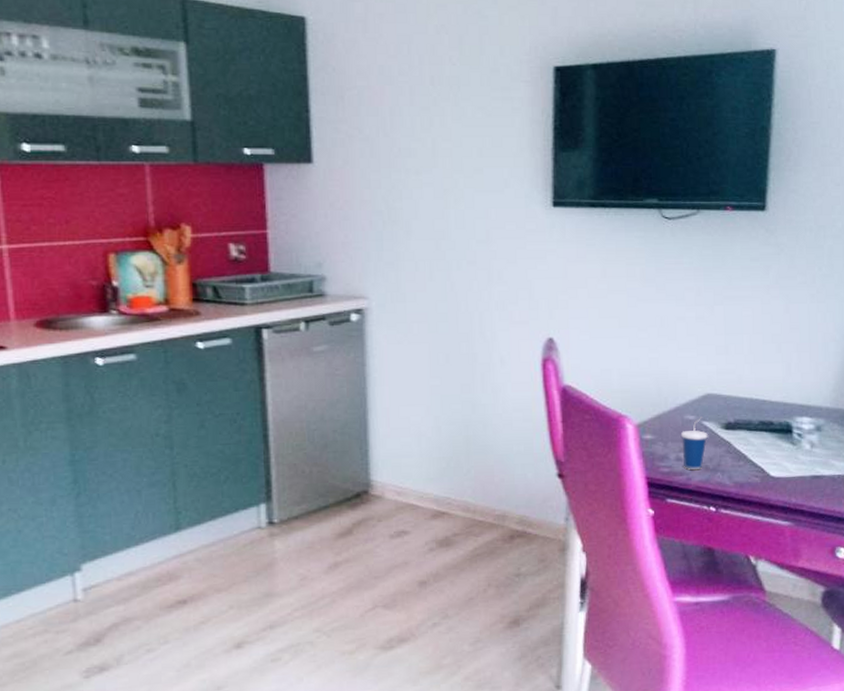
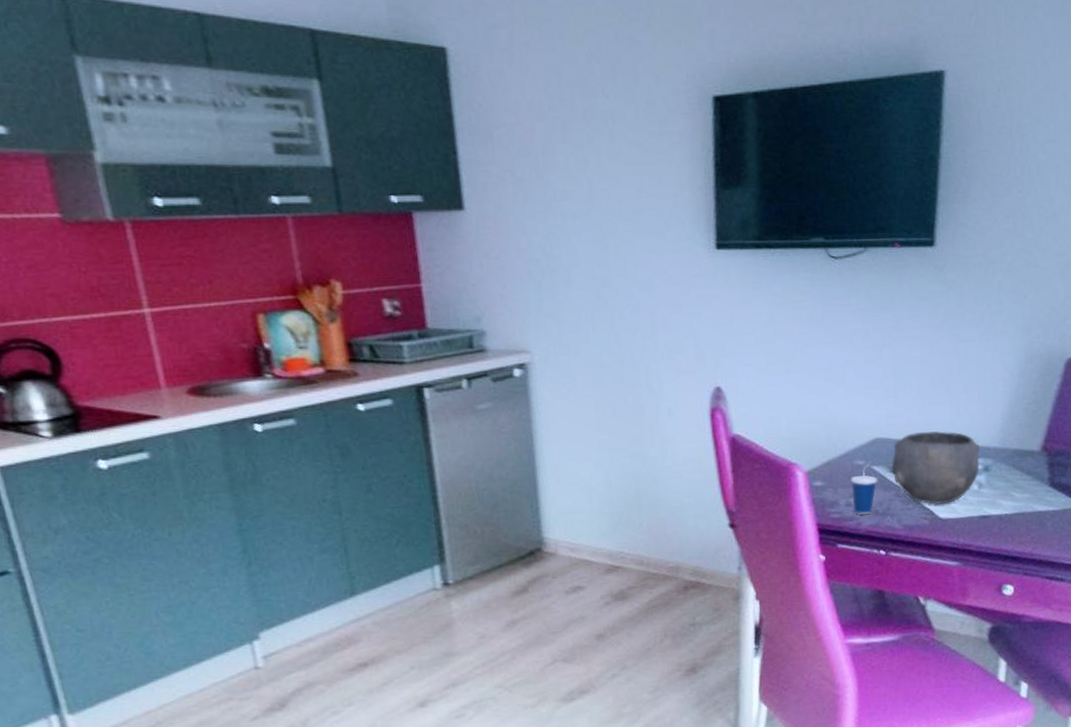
bowl: none [723,388,813,463] -> present [892,430,981,505]

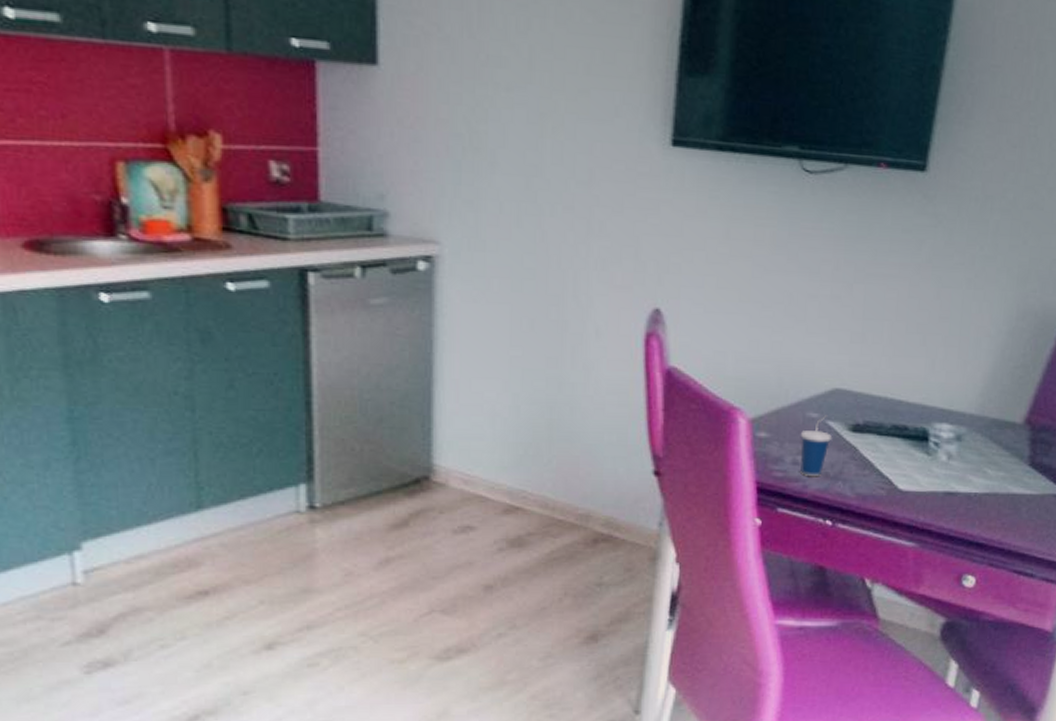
bowl: present [892,430,981,505] -> none [850,386,954,475]

